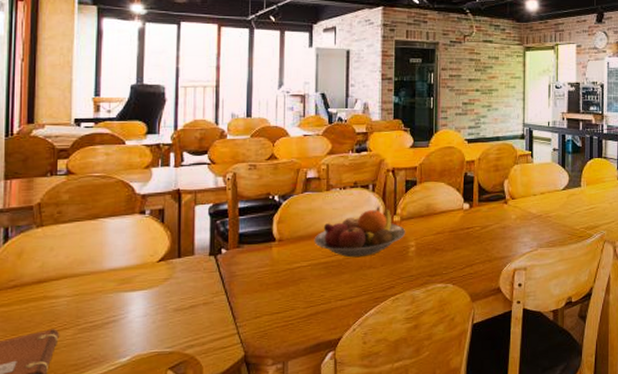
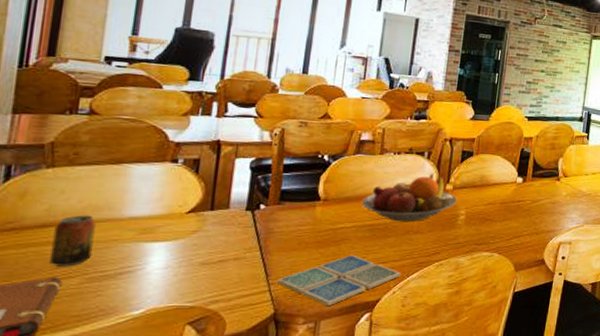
beverage can: none [47,269,82,319] -> present [50,215,96,267]
drink coaster: none [245,293,358,347] -> present [277,254,400,307]

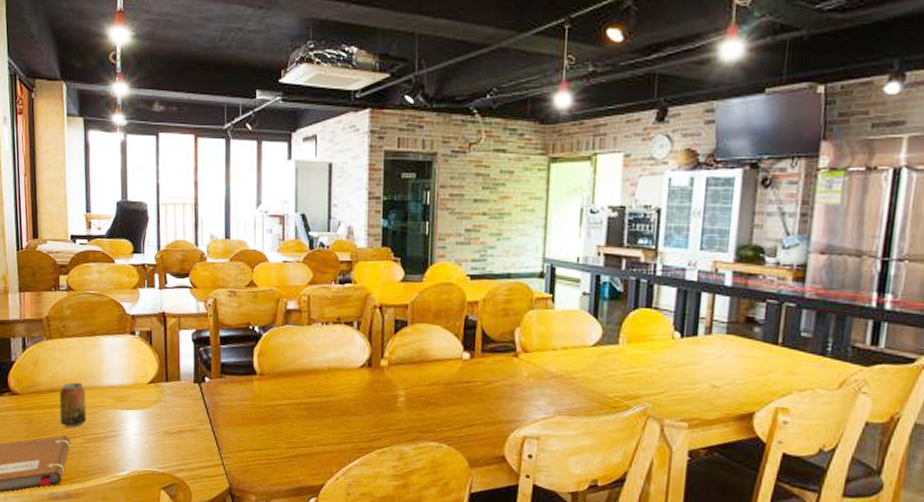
drink coaster: present [277,254,400,307] -> none [229,434,342,487]
fruit bowl: present [361,173,457,222] -> none [295,347,395,402]

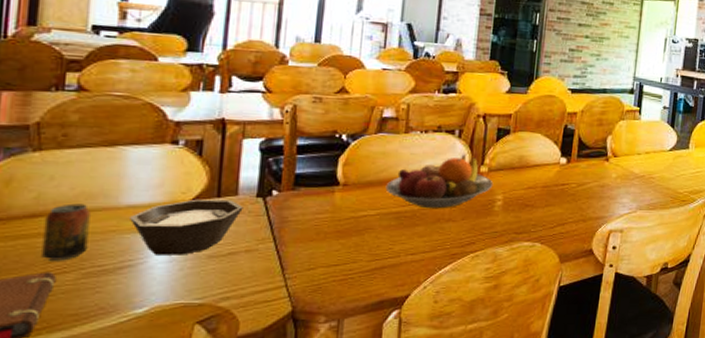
bowl: none [109,382,185,430] -> present [128,199,243,255]
fruit bowl: none [295,347,395,402] -> present [385,154,494,209]

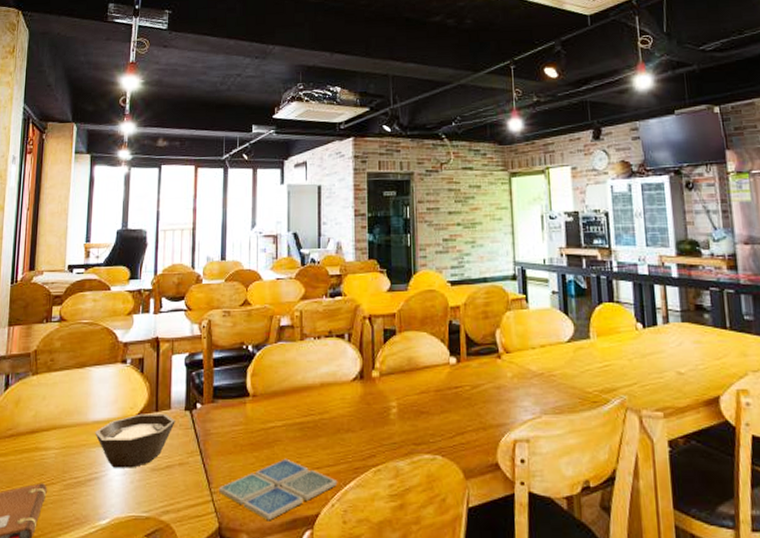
beverage can: present [42,203,91,261] -> none [38,420,69,473]
drink coaster: none [295,245,431,303] -> present [219,458,337,521]
fruit bowl: present [385,154,494,209] -> none [288,359,386,419]

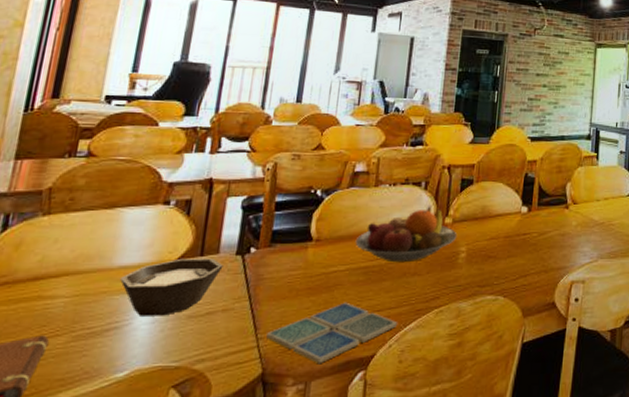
fruit bowl: none [288,359,386,419] -> present [355,206,457,263]

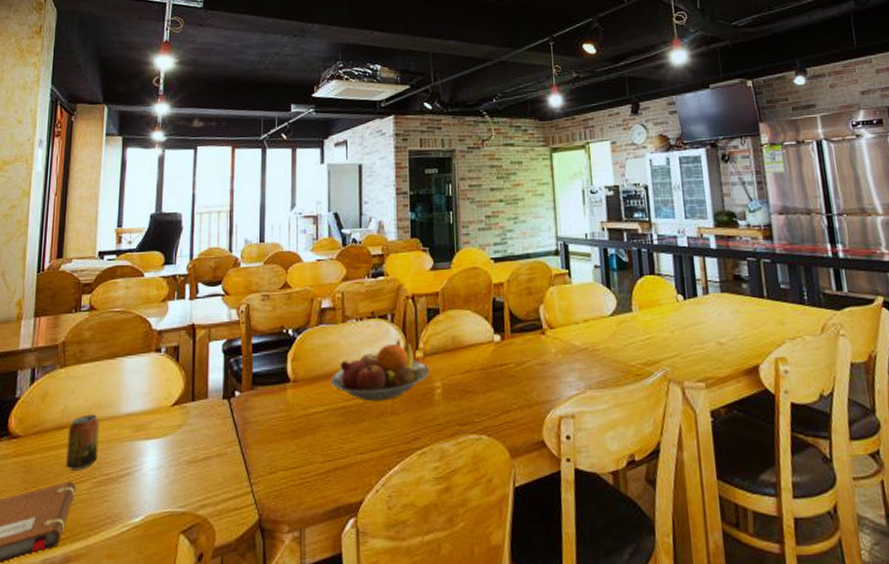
beverage can: none [38,265,86,324] -> present [66,414,99,471]
bowl: present [119,258,223,316] -> none [126,403,213,462]
drink coaster: present [266,302,397,364] -> none [259,444,381,511]

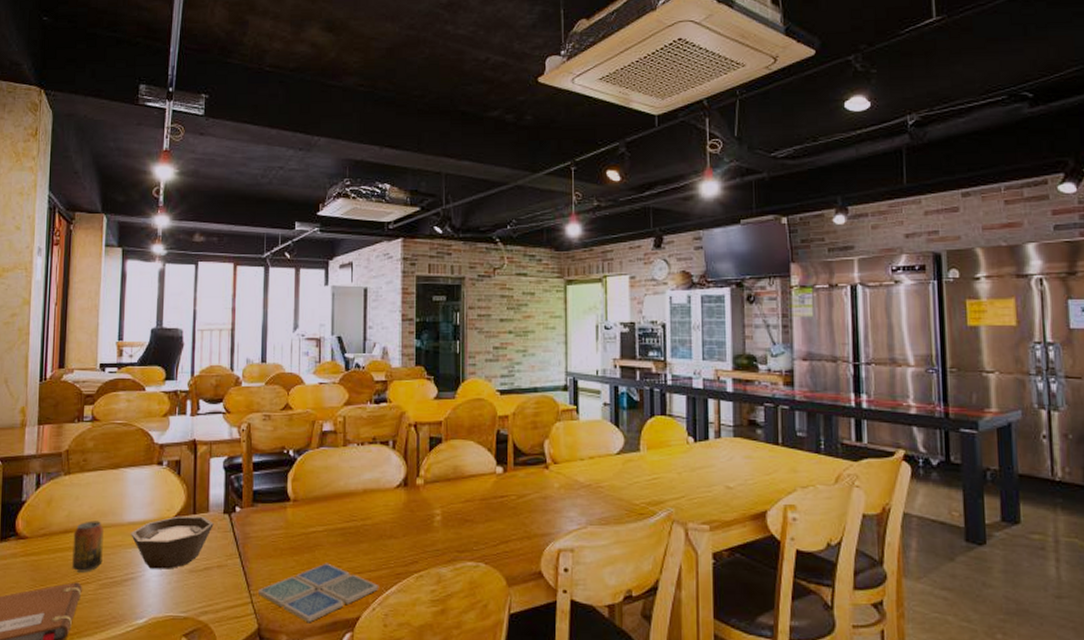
bowl: none [126,403,213,462] -> present [130,516,214,569]
drink coaster: none [259,444,381,511] -> present [258,563,378,623]
fruit bowl: present [330,340,431,402] -> none [330,466,431,525]

